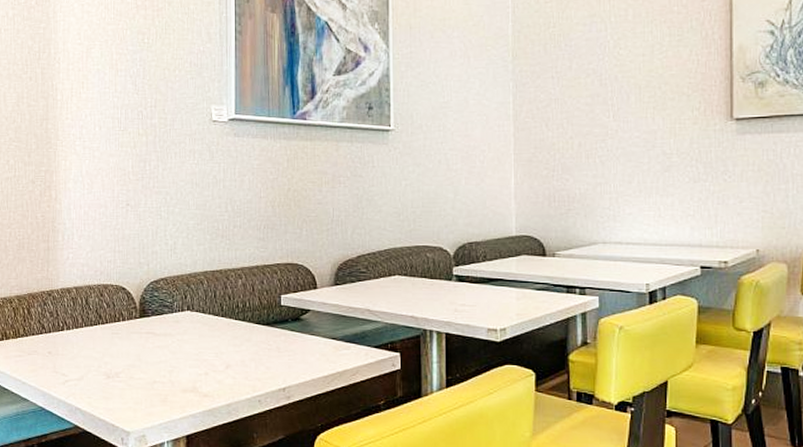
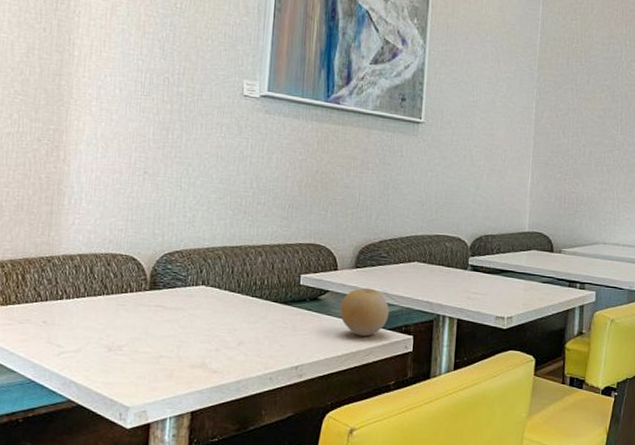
fruit: none [323,305,373,355] -> present [340,288,389,337]

